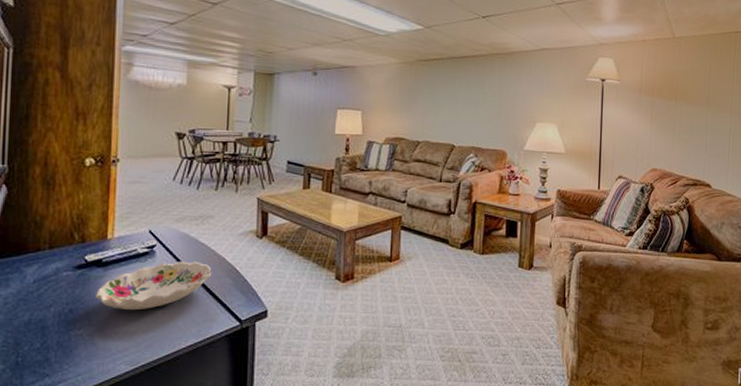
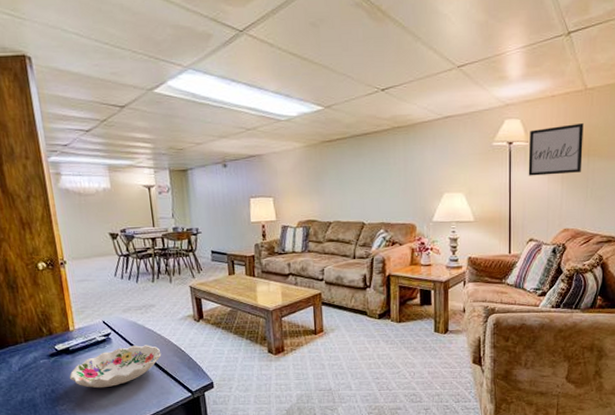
wall art: none [619,68,672,115] -> present [528,123,584,176]

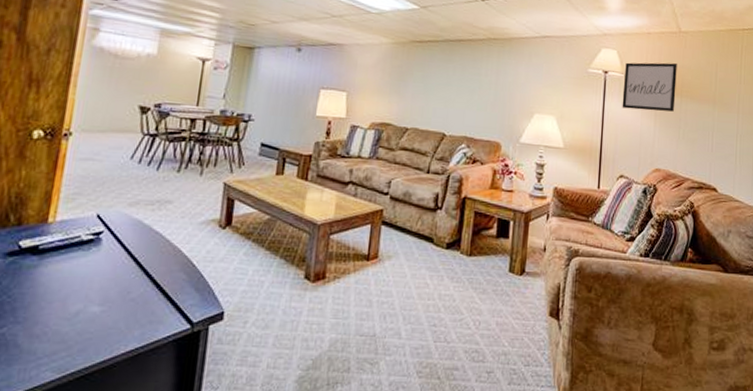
decorative bowl: present [69,345,162,388] -> none [24,251,165,307]

